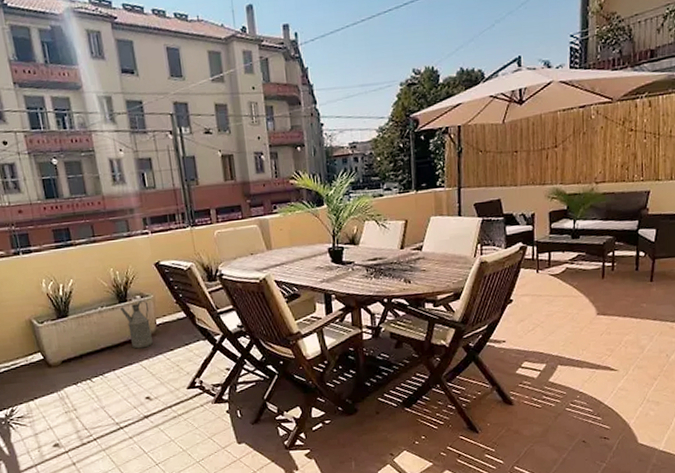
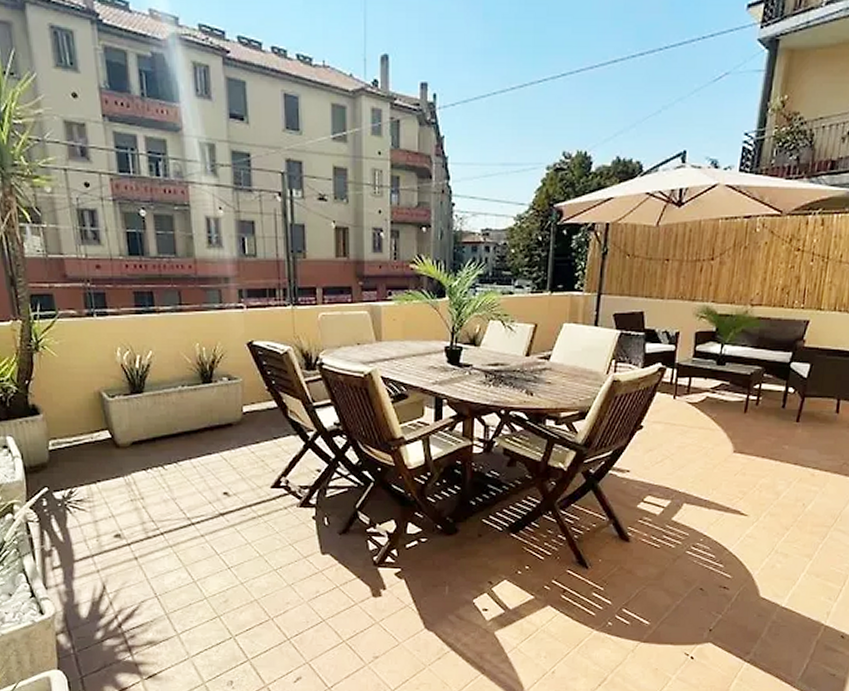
watering can: present [121,300,153,349] -> none [204,384,237,437]

